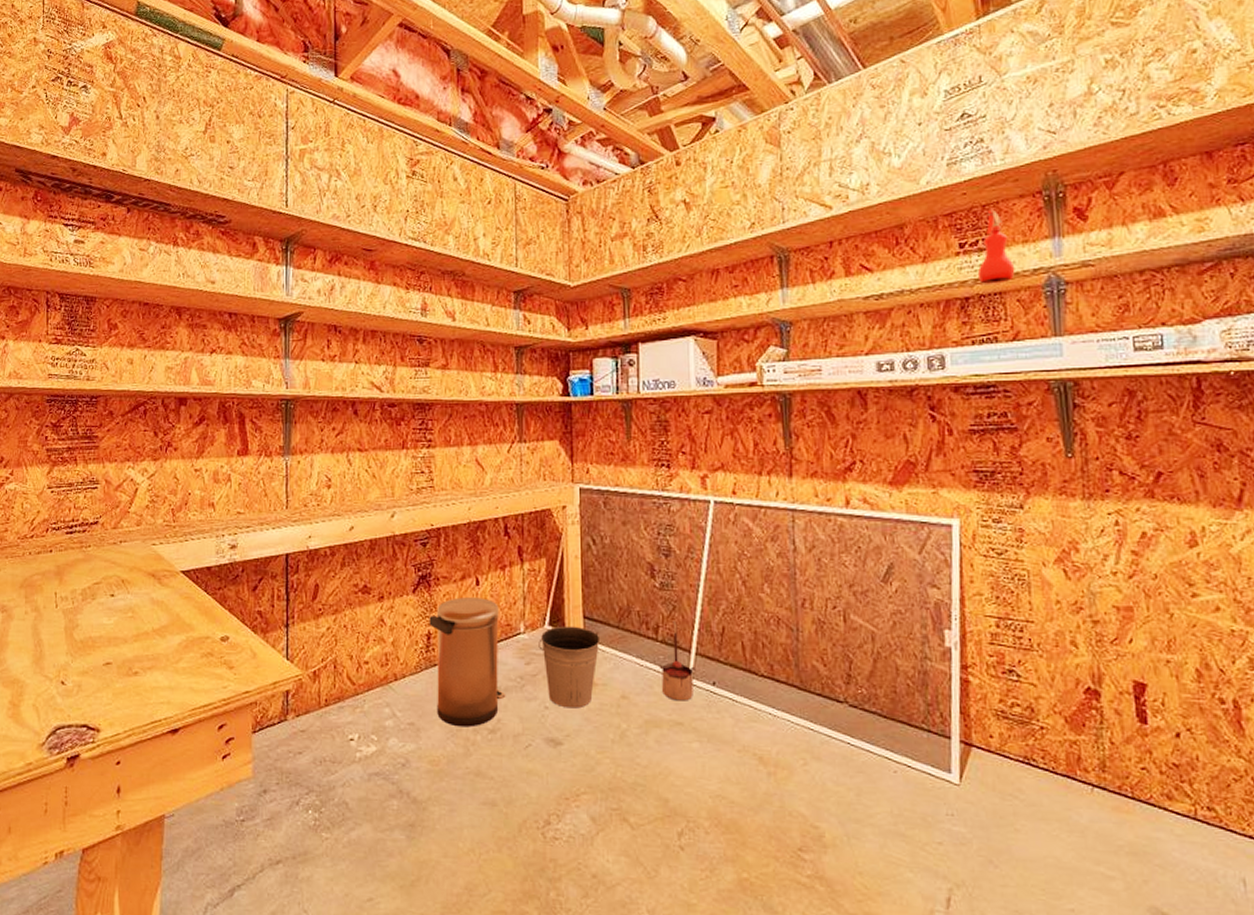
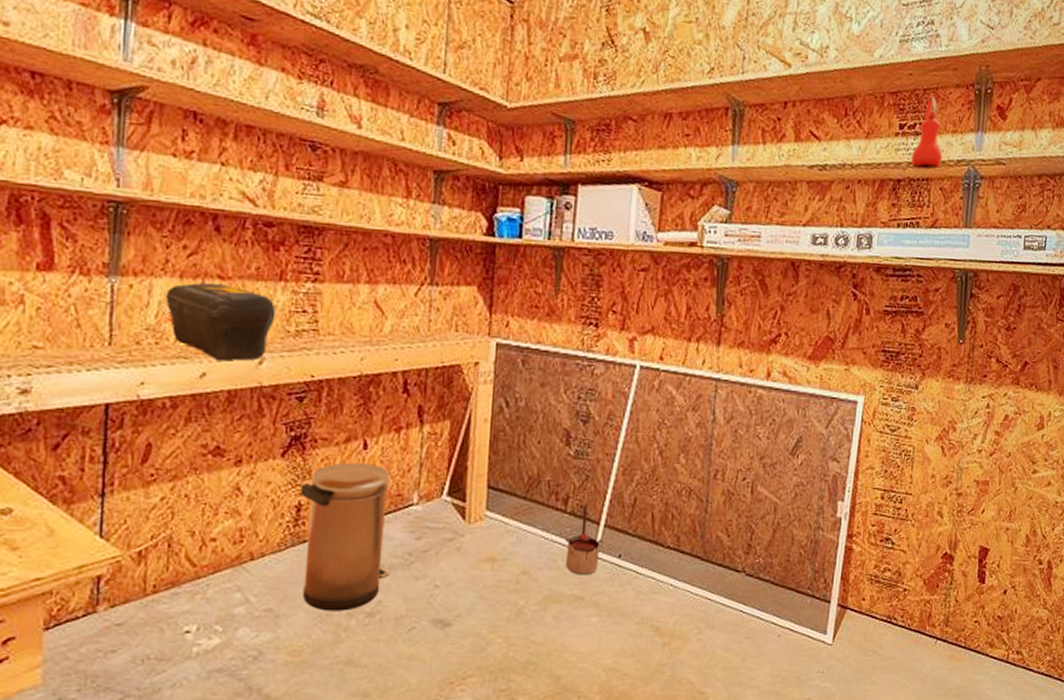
toolbox: none [323,456,401,515] -> present [165,283,276,360]
bucket: present [538,626,601,709] -> none [433,496,505,586]

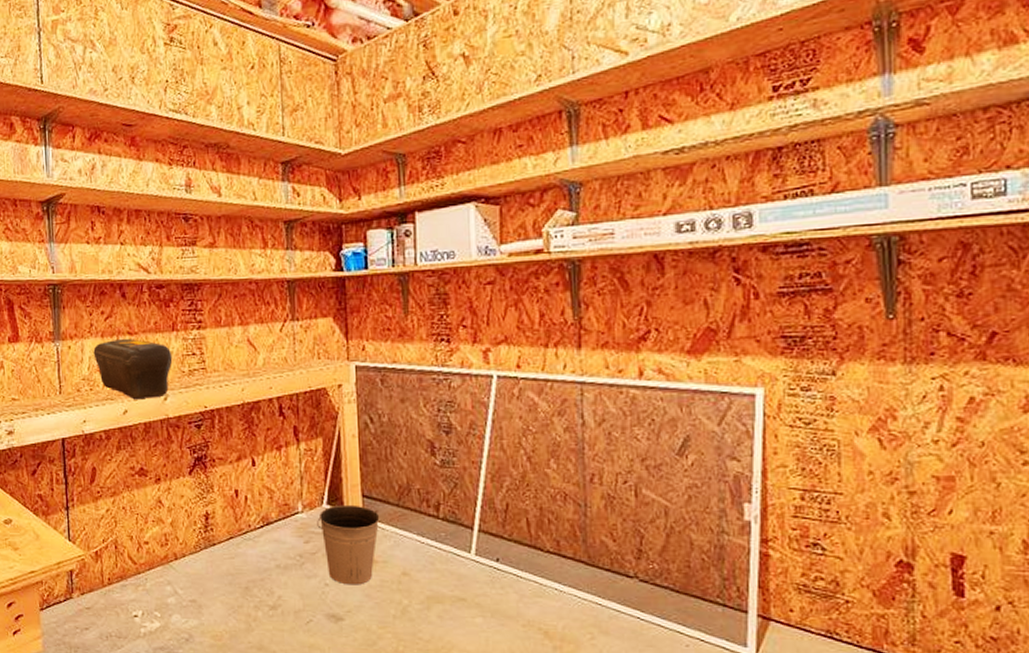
pedal bin: present [300,463,390,612] -> none [206,478,286,604]
bucket: none [433,496,505,586] -> present [317,504,380,585]
paint can: present [565,490,603,575] -> none [440,497,479,577]
spray bottle: present [910,94,943,170] -> none [792,45,837,131]

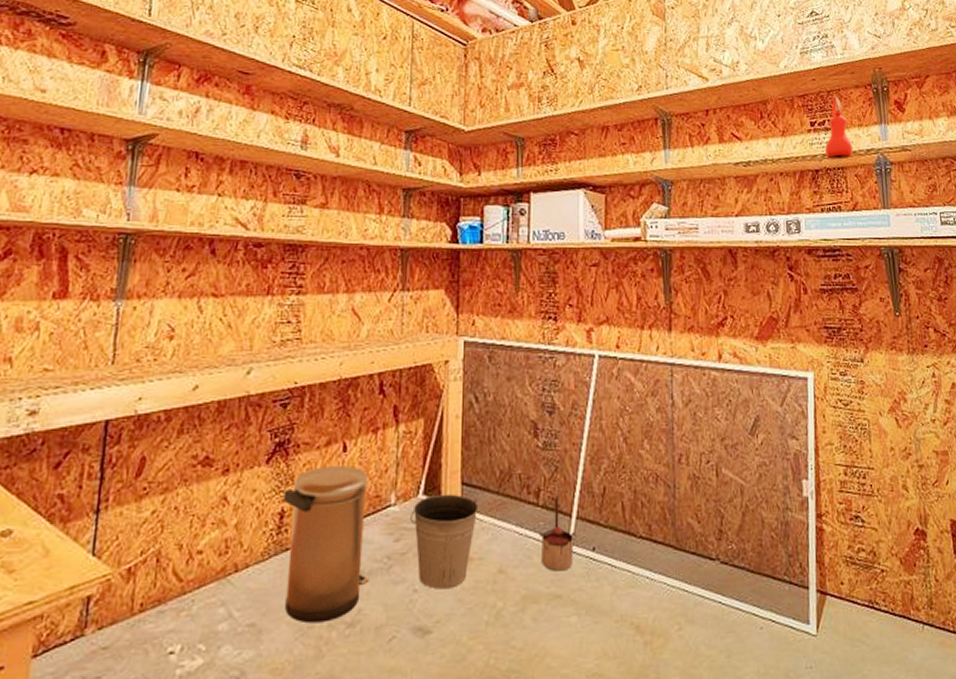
toolbox: present [93,339,173,399] -> none [164,302,264,372]
pedal bin: none [206,478,286,604] -> present [283,466,370,624]
paint can: none [440,497,479,577] -> present [539,482,576,571]
spray bottle: none [792,45,837,131] -> present [824,95,853,160]

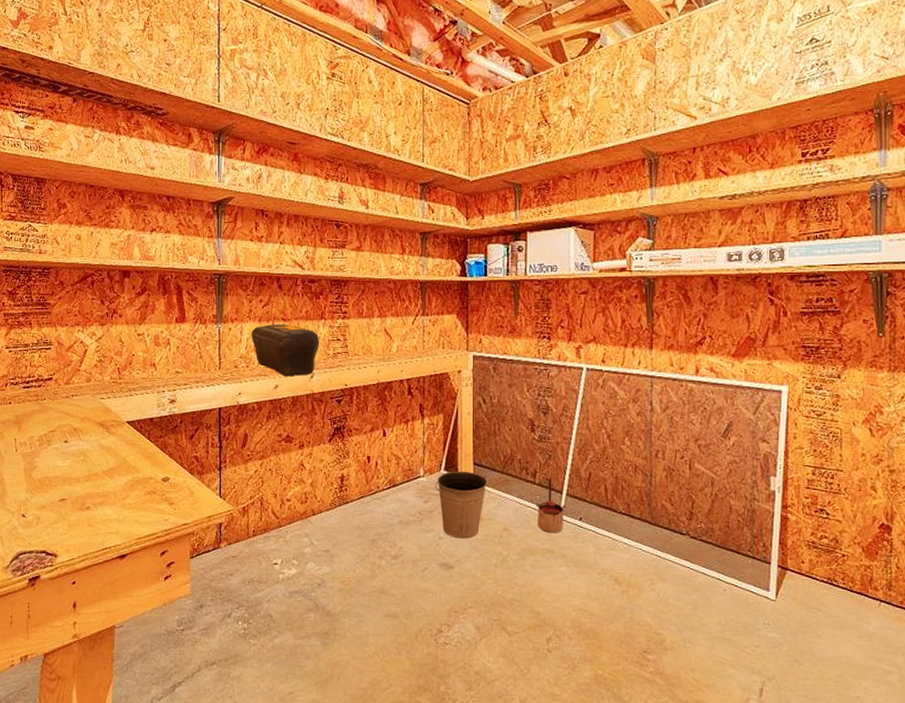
toolbox: none [164,302,264,372] -> present [251,324,320,376]
pedal bin: present [283,466,370,624] -> none [343,446,407,554]
spray bottle: present [824,95,853,160] -> none [815,124,847,188]

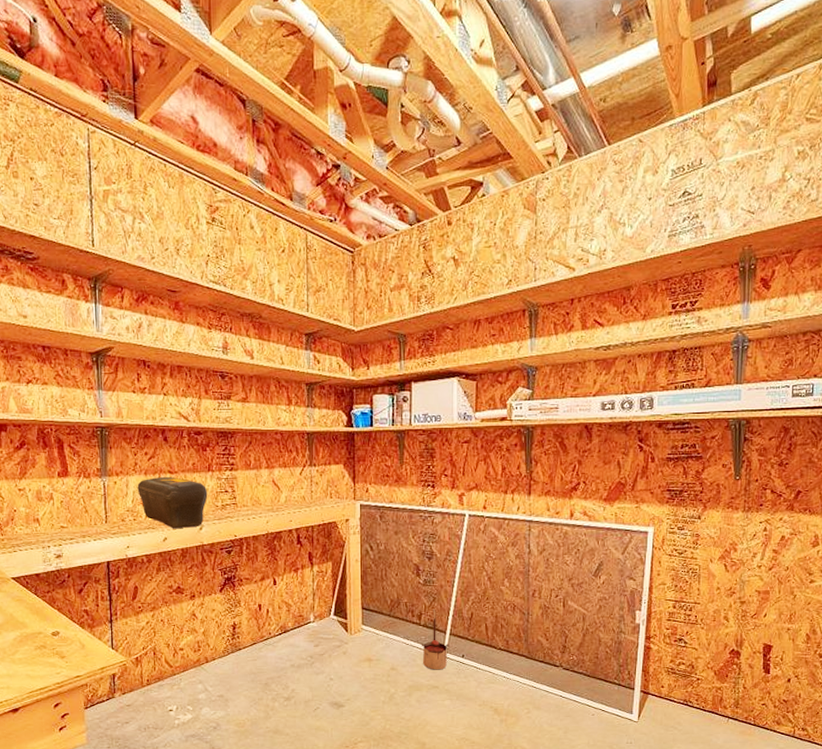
bucket: present [435,471,488,539] -> none [325,615,375,679]

